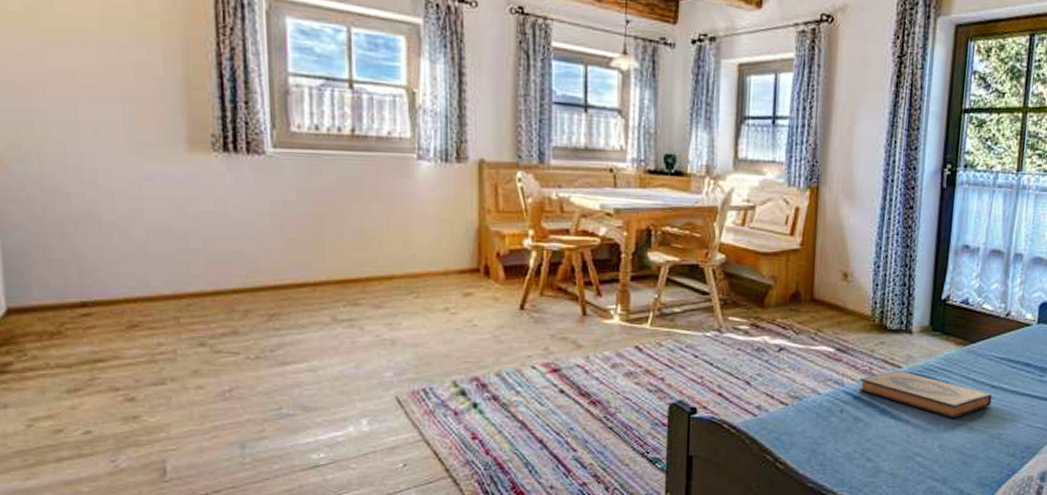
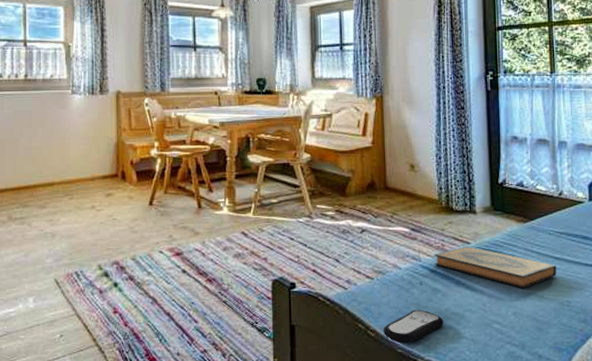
remote control: none [794,440,863,477] -> present [383,309,444,344]

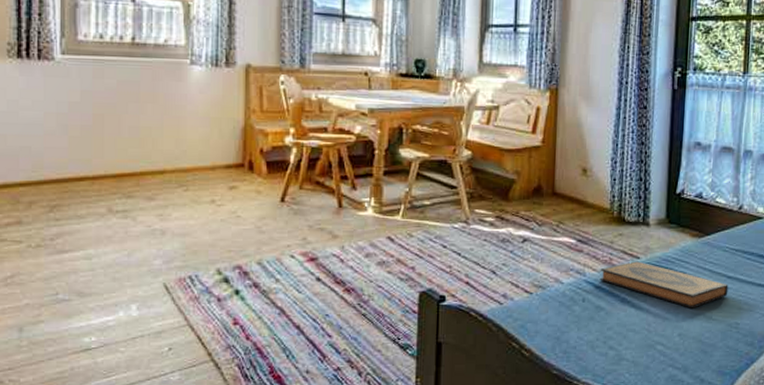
remote control: present [383,309,444,344] -> none [539,328,605,365]

